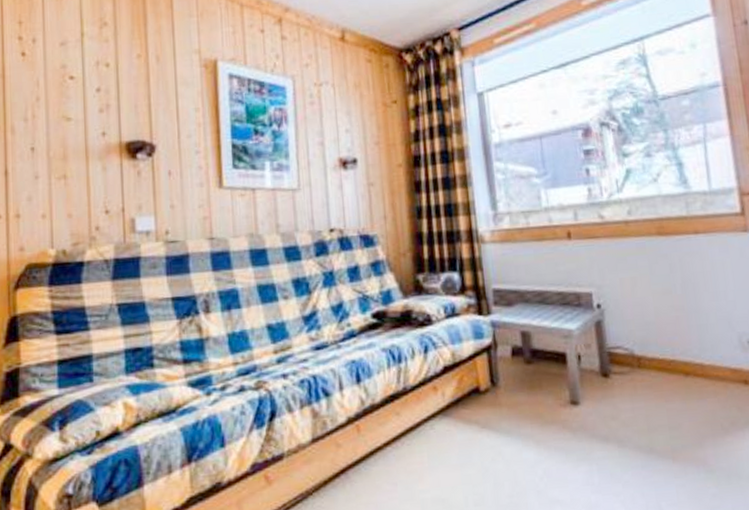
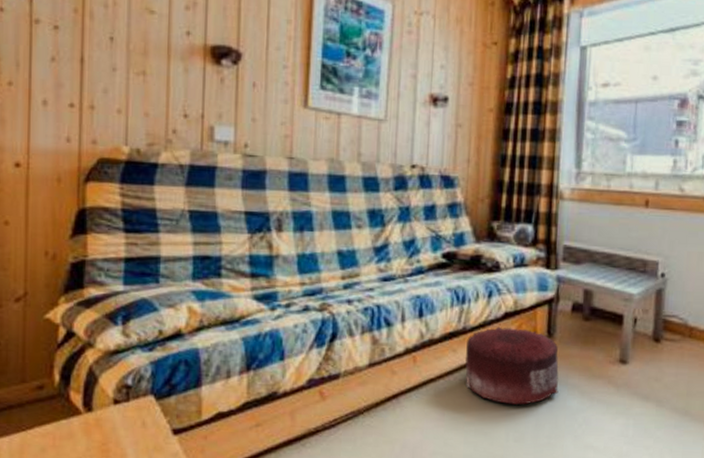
pouf: none [409,381,513,465] -> present [465,326,559,405]

